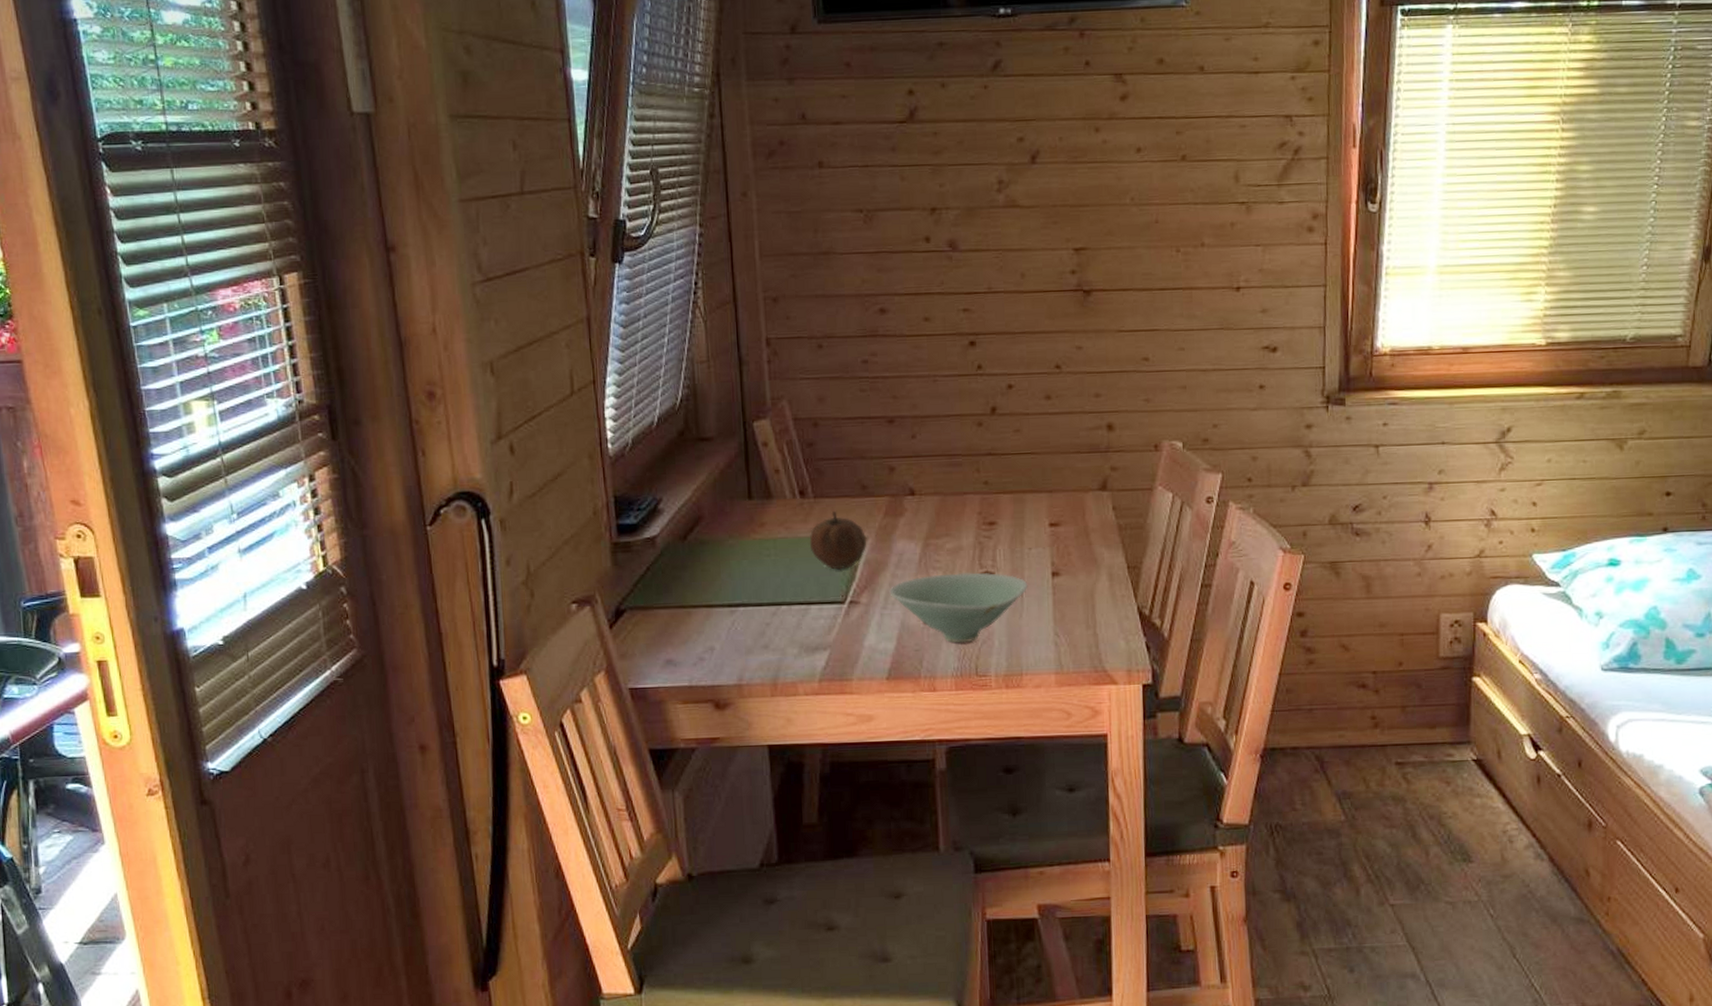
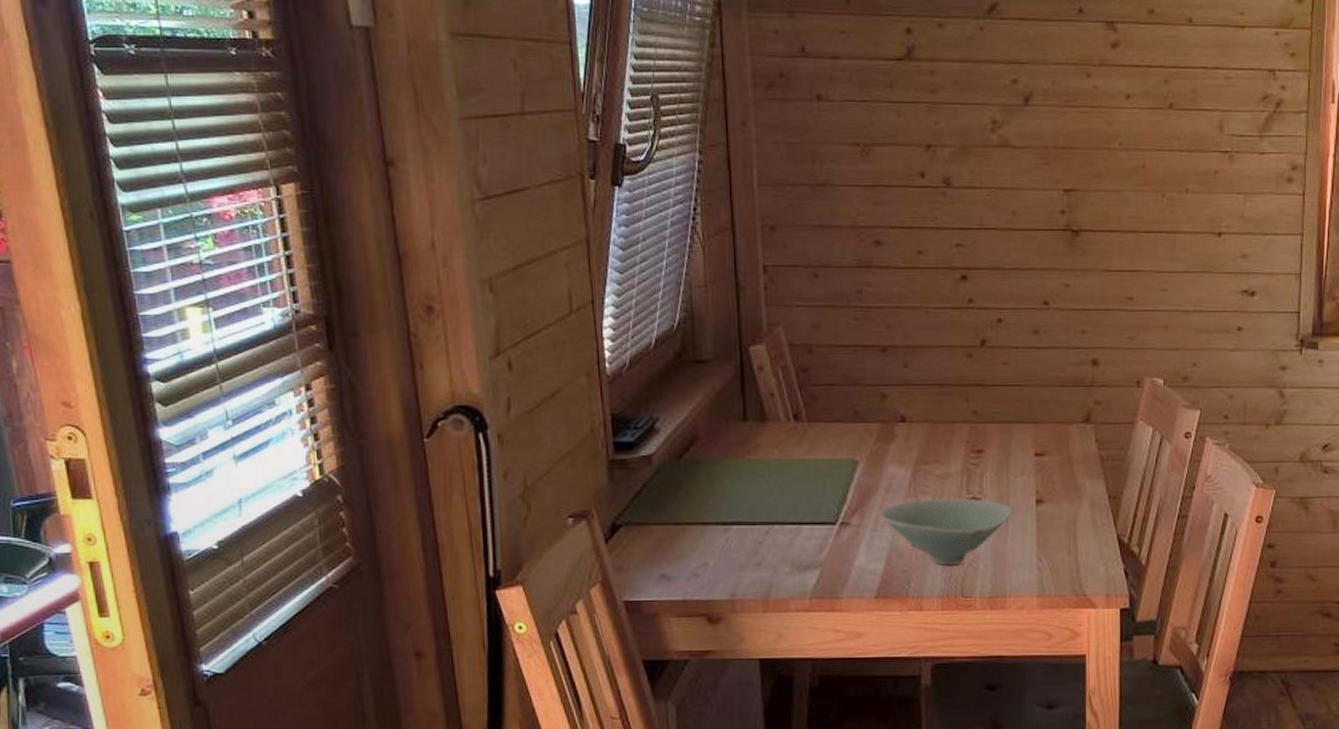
fruit: present [809,510,867,570] -> none [802,435,859,492]

